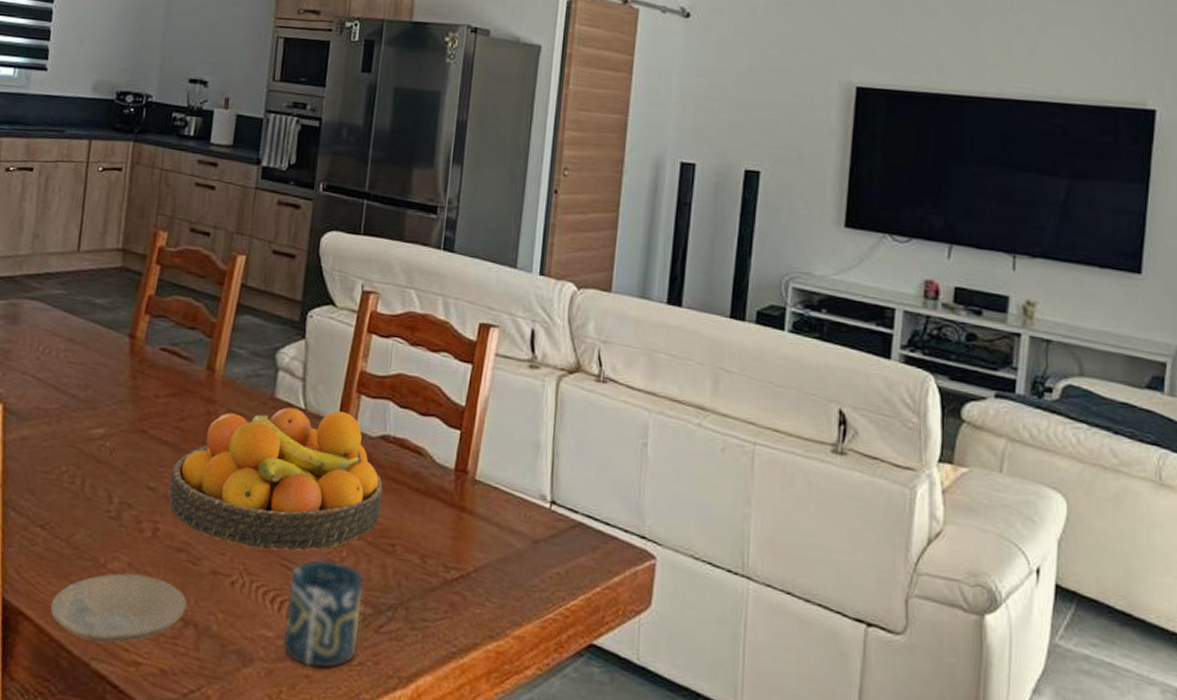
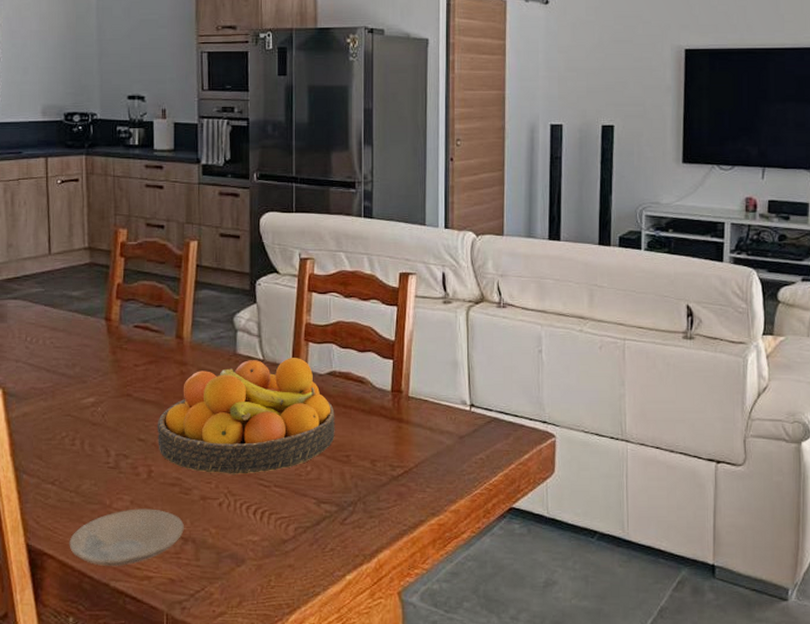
cup: present [282,559,365,669] -> none [267,475,328,559]

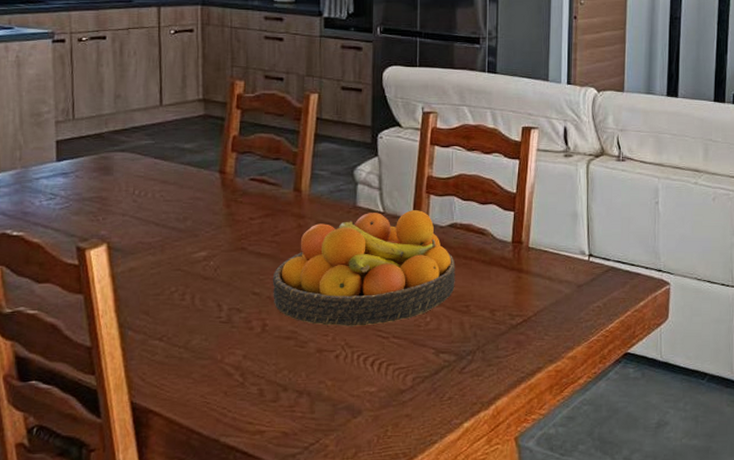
plate: present [69,508,184,567] -> none [177,362,299,423]

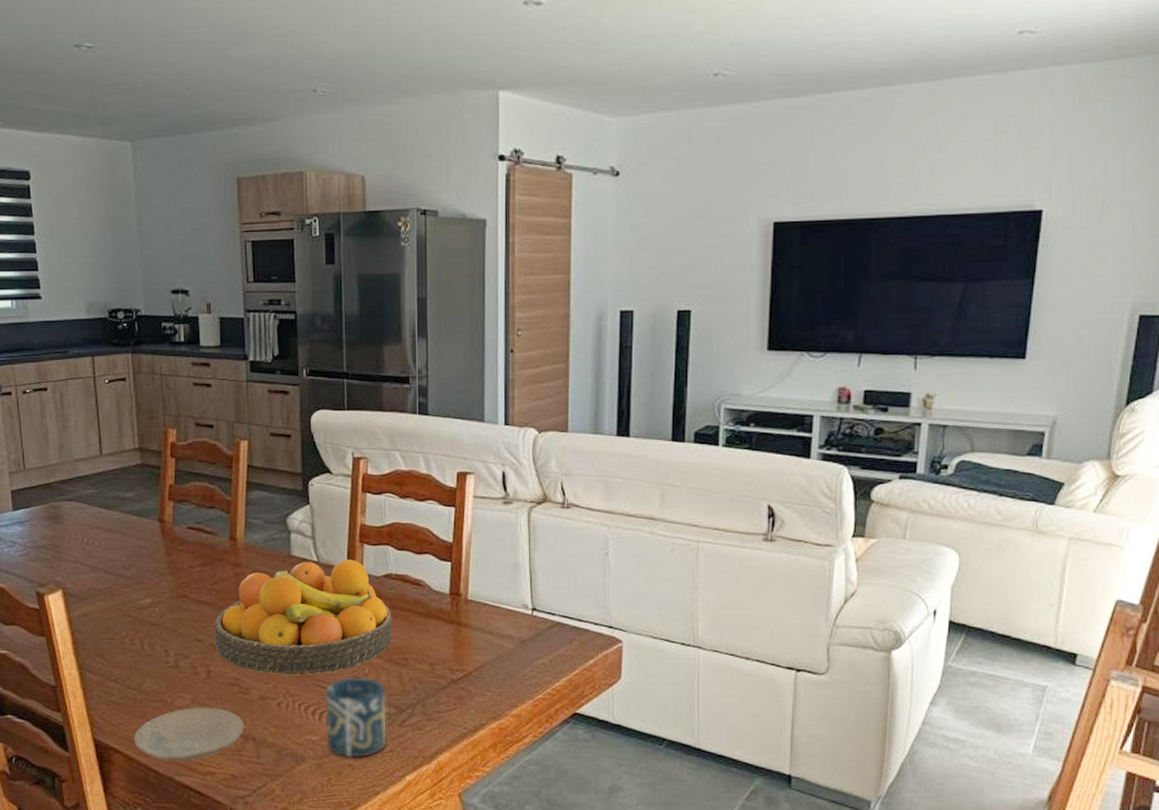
plate: none [177,362,299,423] -> present [134,707,244,762]
cup: none [385,325,447,409] -> present [326,676,387,759]

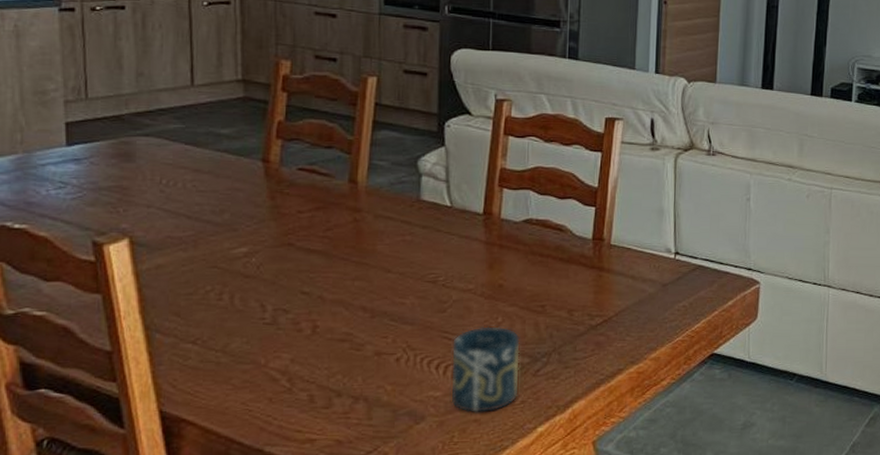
plate: present [134,707,244,762] -> none [214,367,355,431]
fruit bowl: present [214,560,392,676] -> none [324,204,530,328]

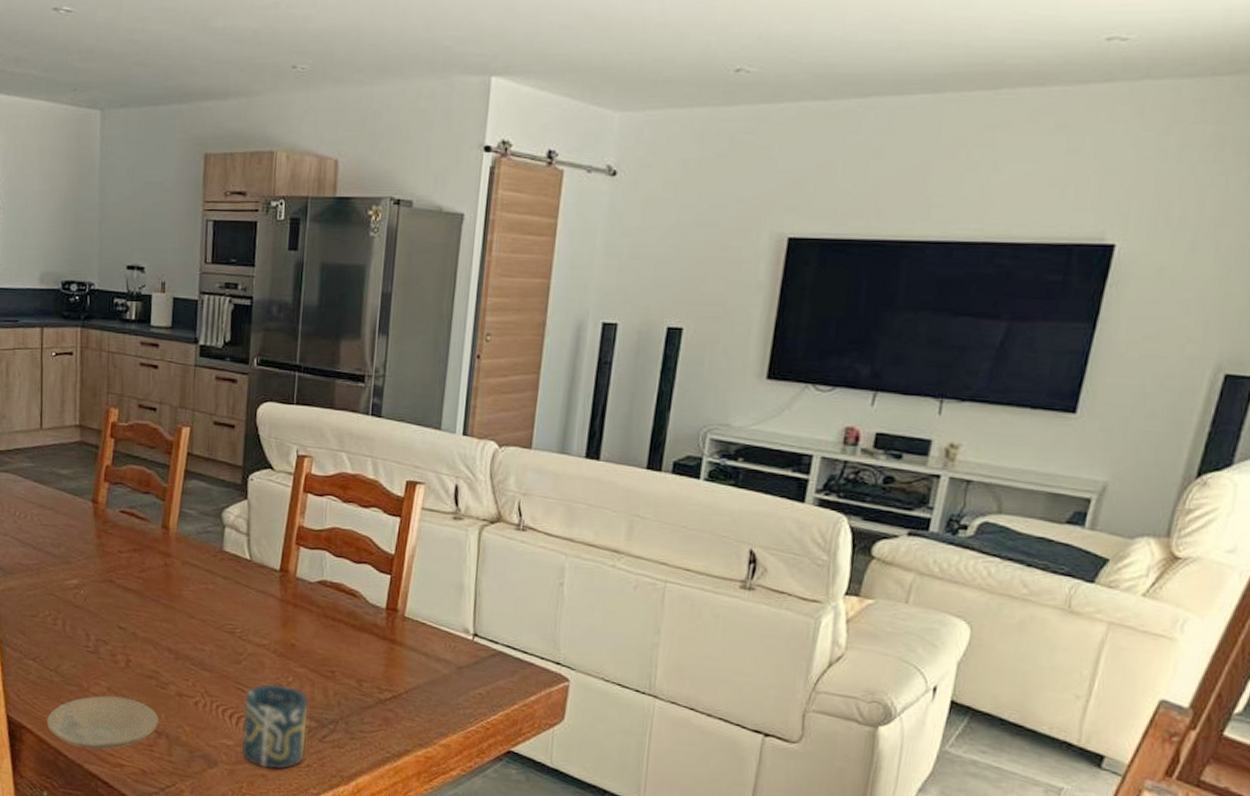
plate: none [214,367,355,431] -> present [47,695,159,750]

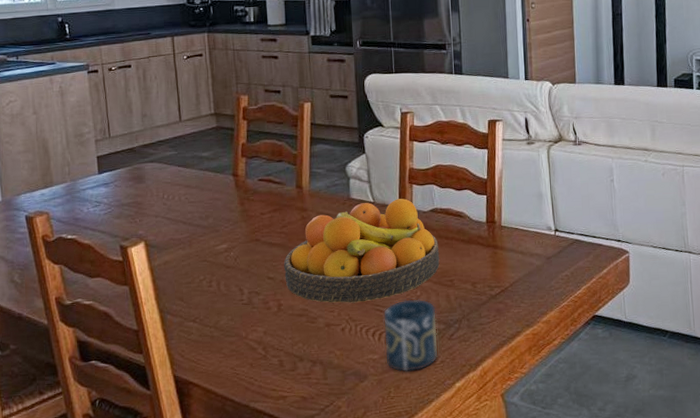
plate: present [47,695,159,750] -> none [211,337,312,390]
fruit bowl: none [137,558,323,677] -> present [283,198,440,303]

